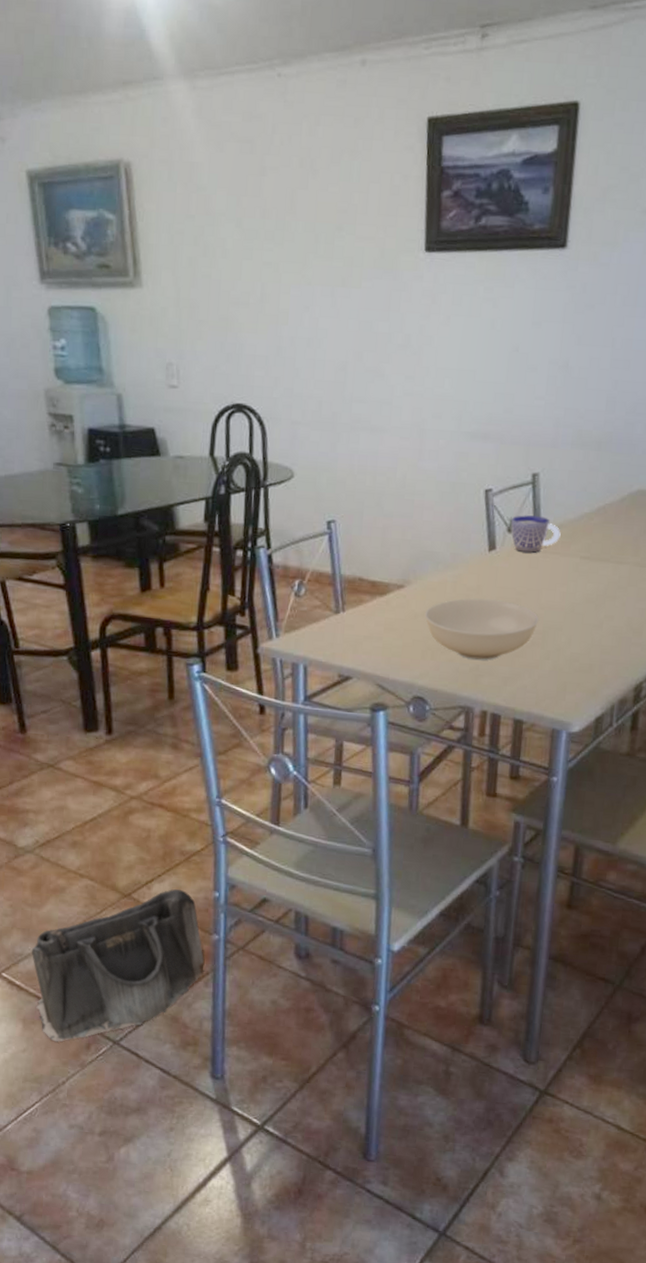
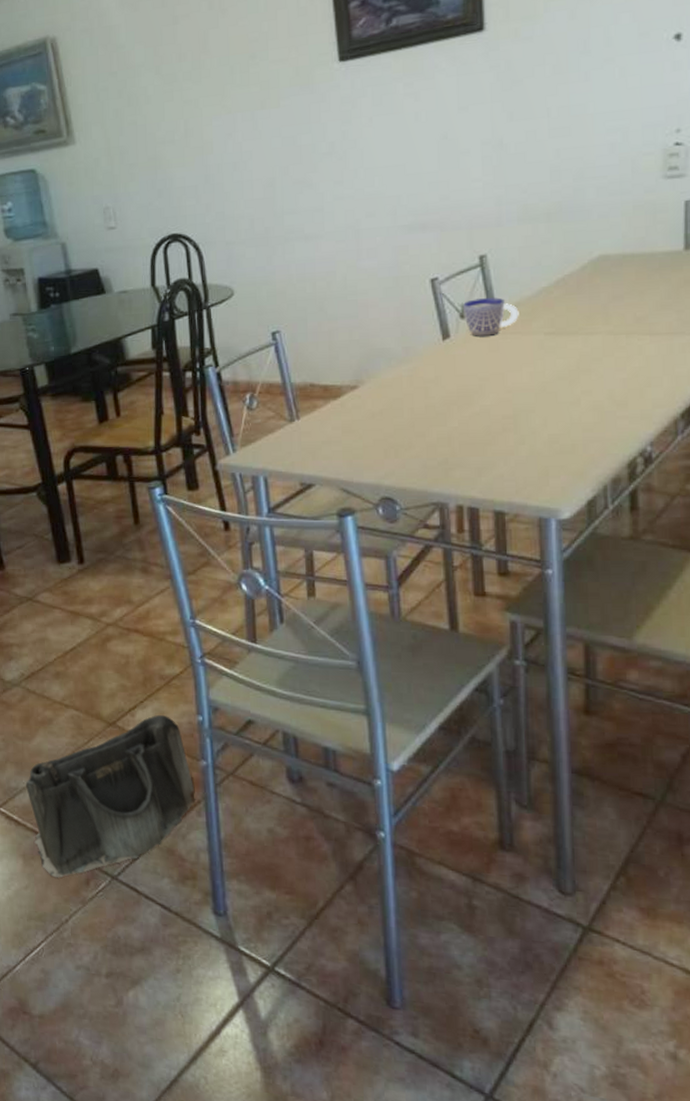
bowl: present [424,598,539,660] -> none [382,388,507,453]

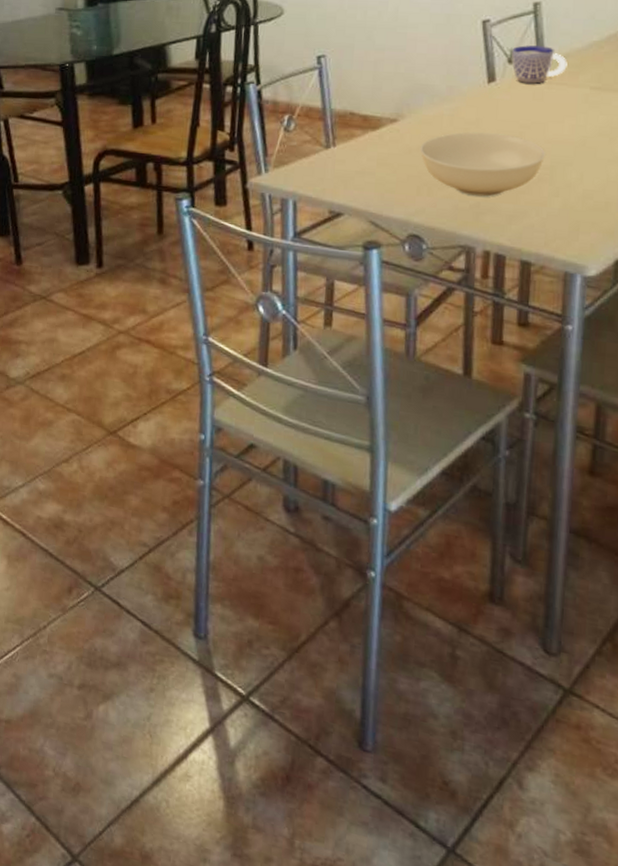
saddlebag: present [25,714,195,878] -> none [18,428,189,583]
bowl: none [382,388,507,453] -> present [419,132,545,197]

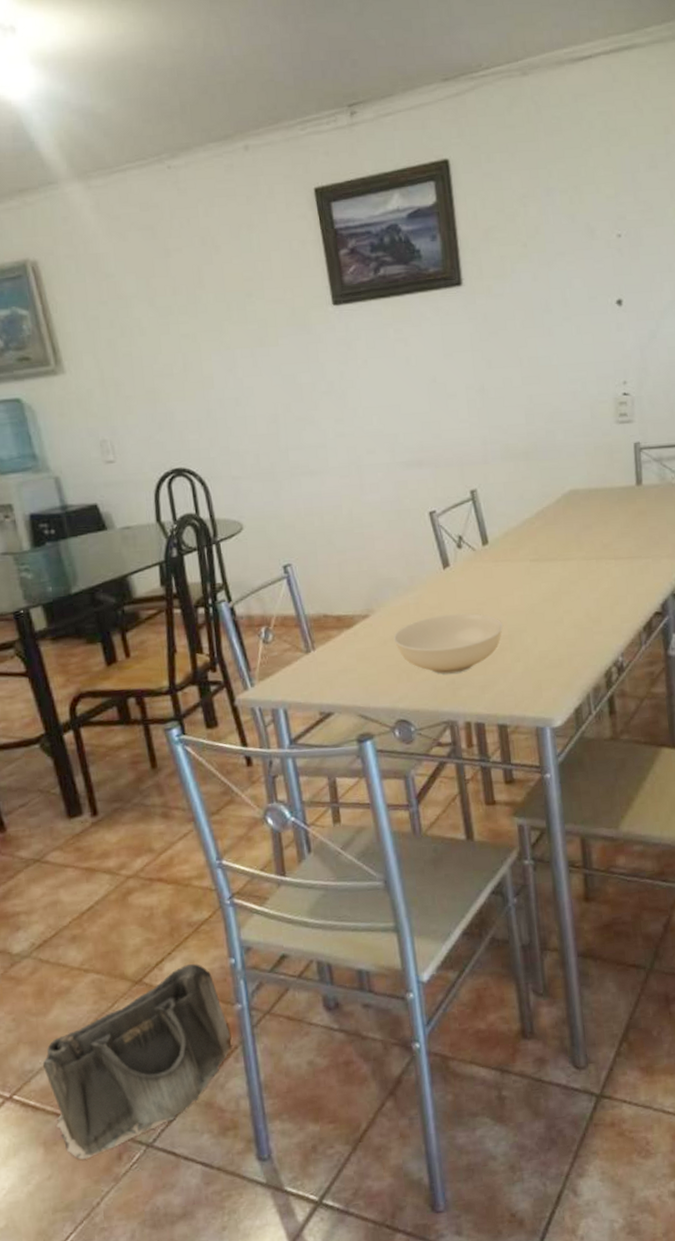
saddlebag: none [18,428,189,583] -> present [42,963,232,1160]
cup: present [511,45,567,84] -> none [458,528,508,565]

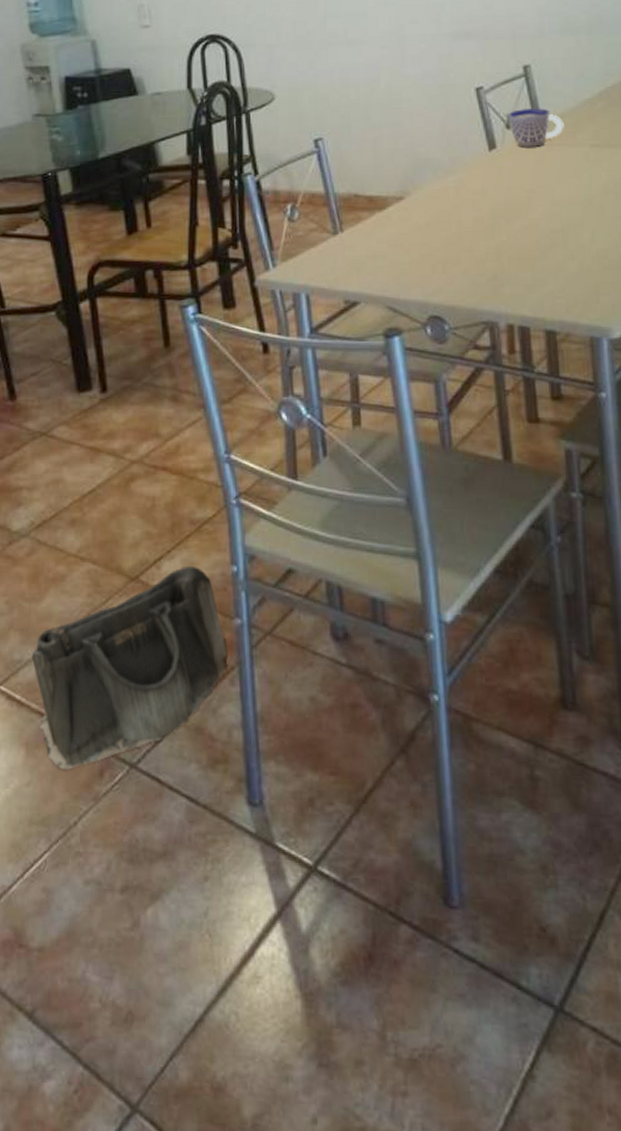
bowl: present [393,613,503,674] -> none [429,201,555,268]
cup: none [458,528,508,565] -> present [507,108,564,147]

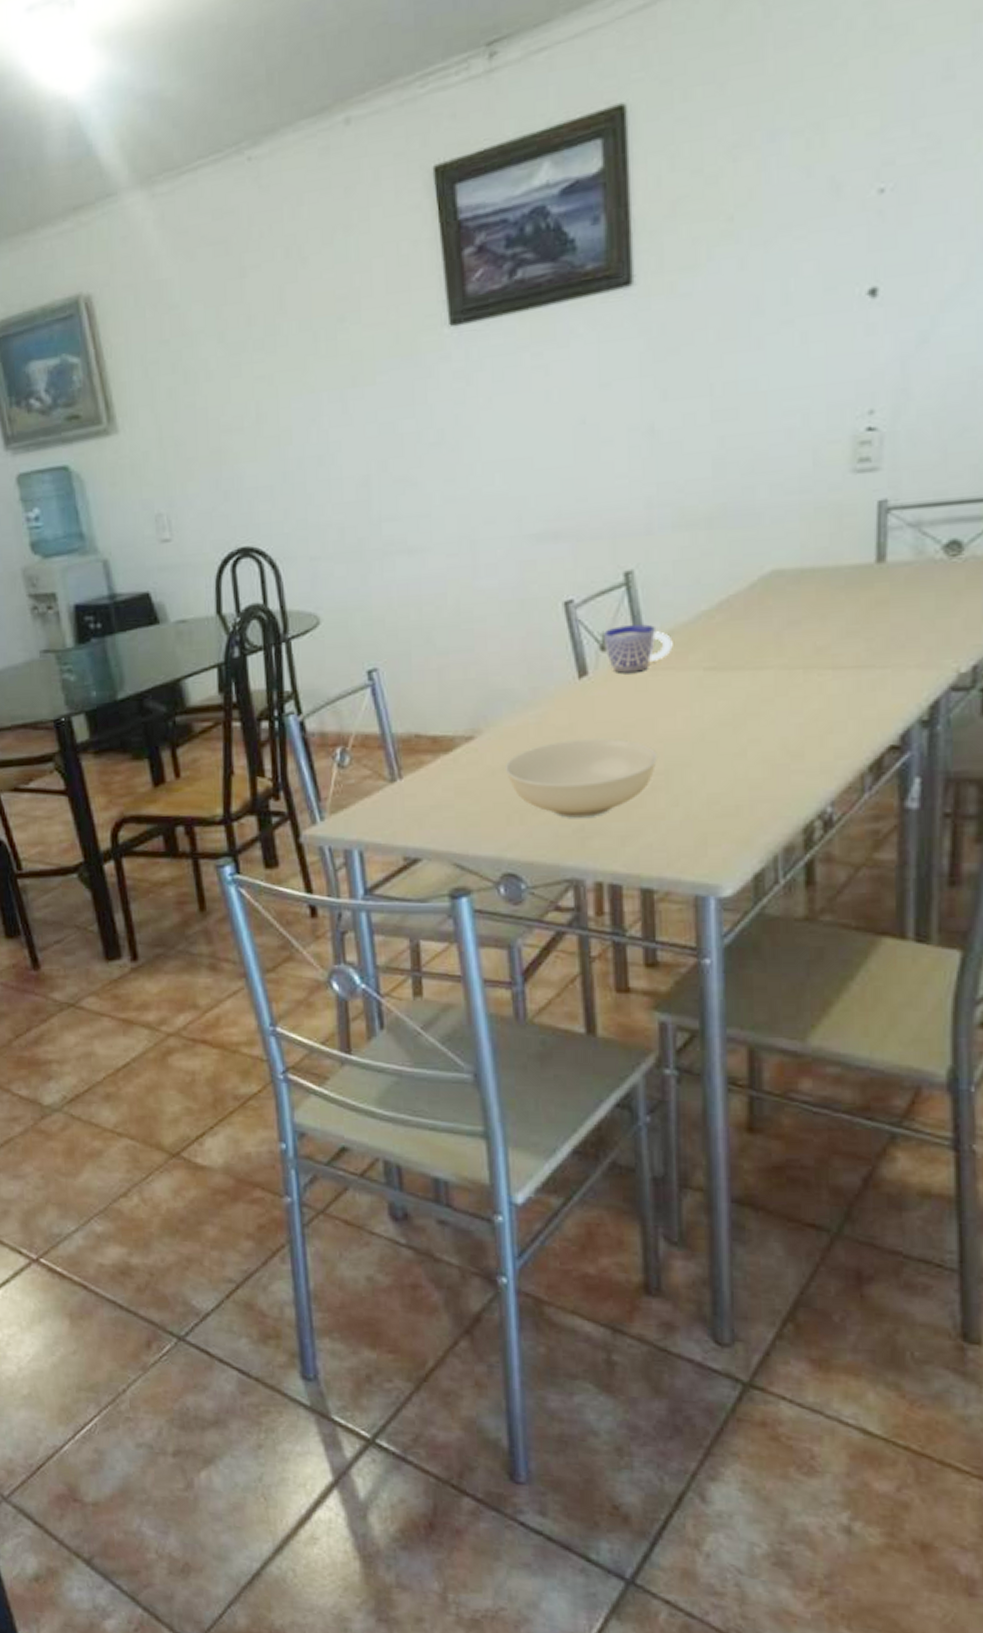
saddlebag: present [31,565,228,771] -> none [70,1142,278,1341]
bowl: none [429,201,555,268] -> present [504,738,657,818]

